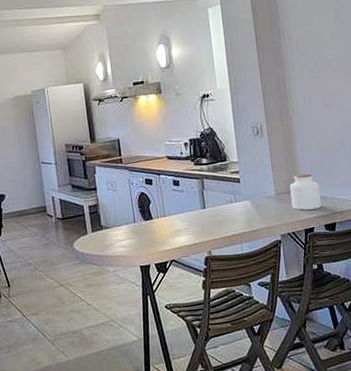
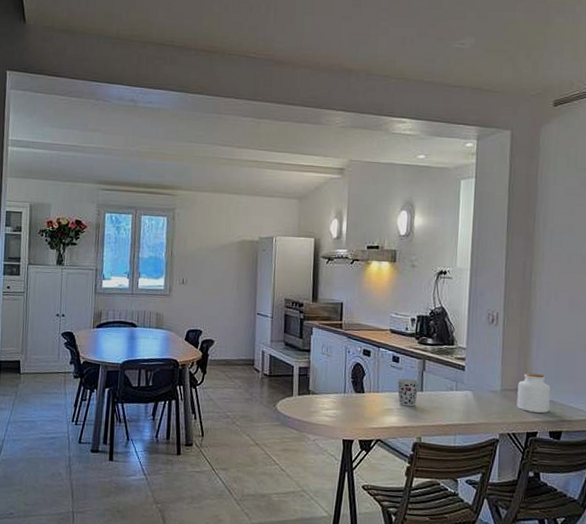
cup: none [180,199,202,225] -> present [397,378,420,407]

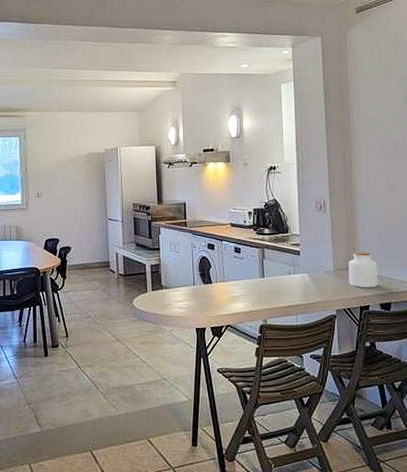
cup: present [397,378,420,407] -> none [240,267,261,292]

